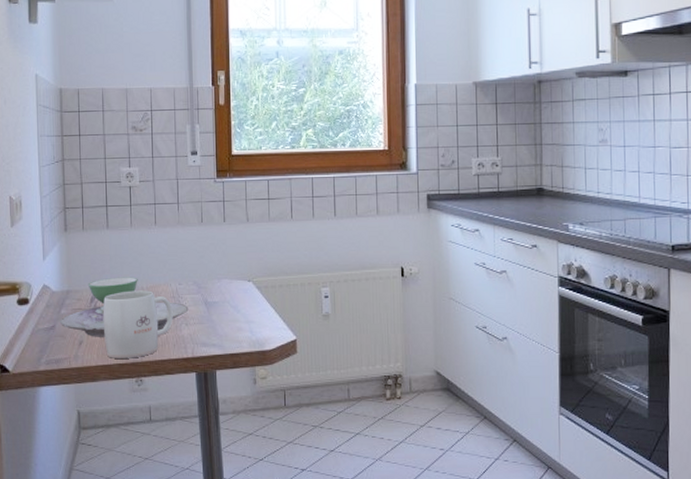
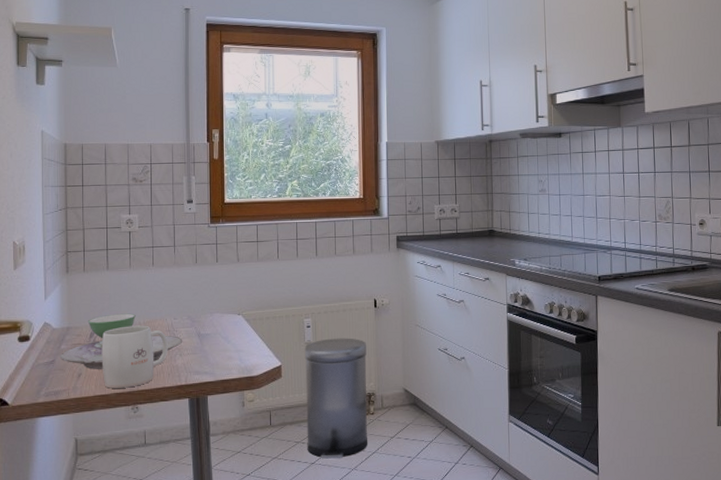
pedal bin: none [322,311,394,447] -> present [304,338,367,459]

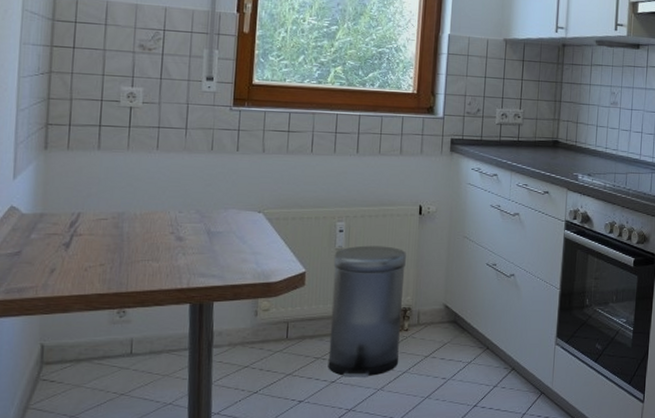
plate: present [60,335,183,370] -> none [28,229,188,265]
bowl: present [87,313,136,339] -> none [68,201,131,230]
mug: present [101,325,168,389] -> none [82,216,169,288]

